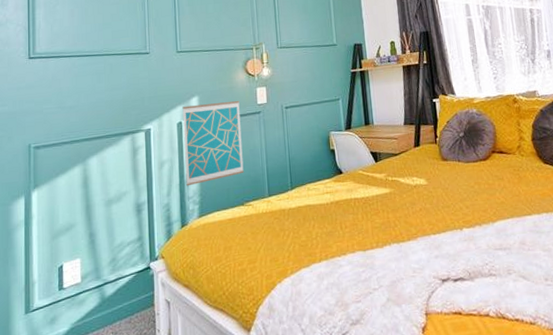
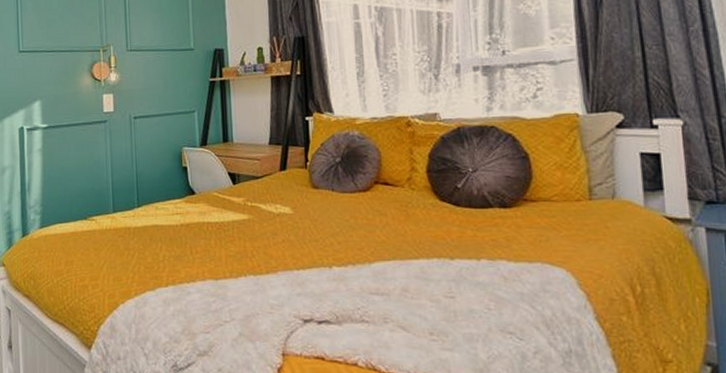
wall art: present [182,101,244,187] -> none [24,108,88,195]

